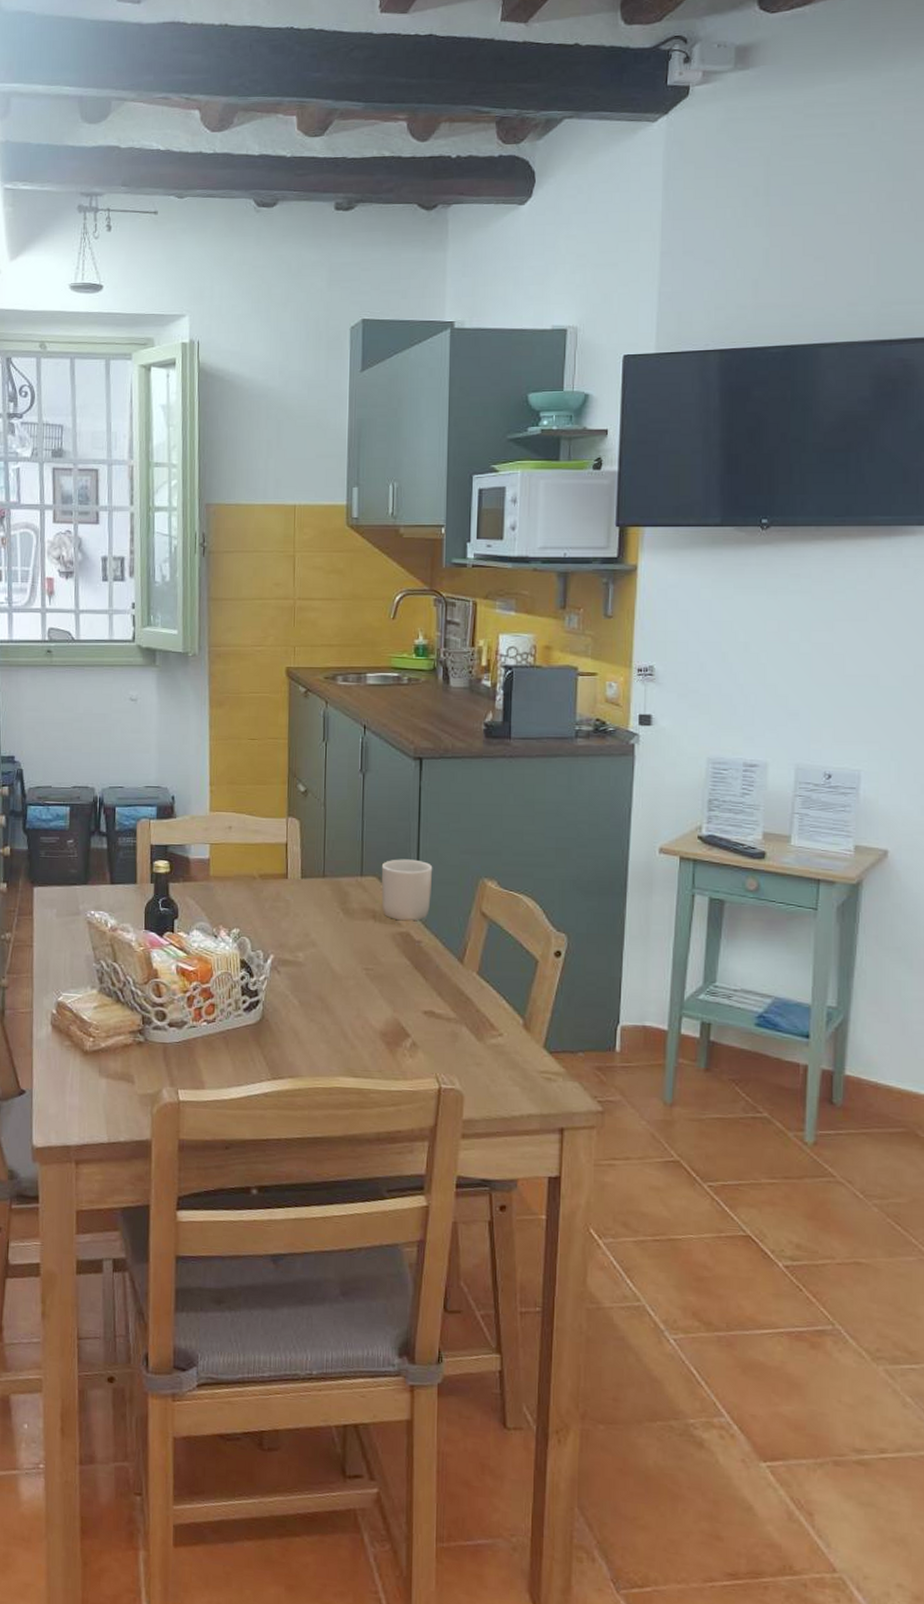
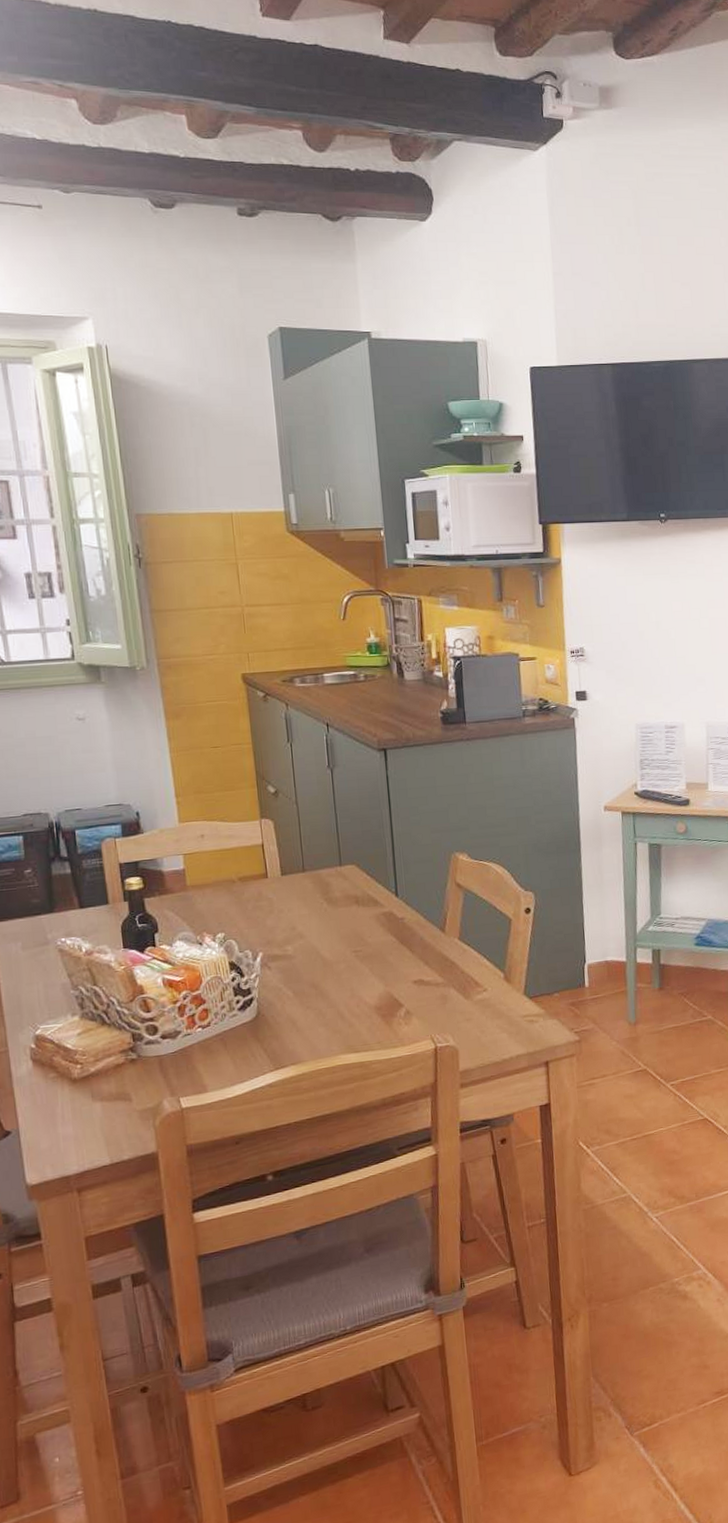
mug: present [381,859,433,921] -> none [358,843,409,902]

